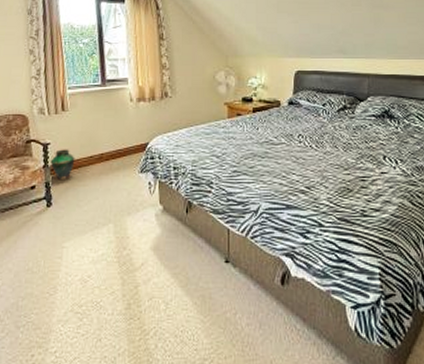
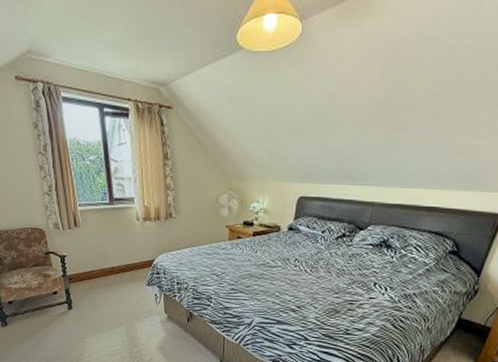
vase: present [50,149,75,179] -> none [68,261,89,288]

